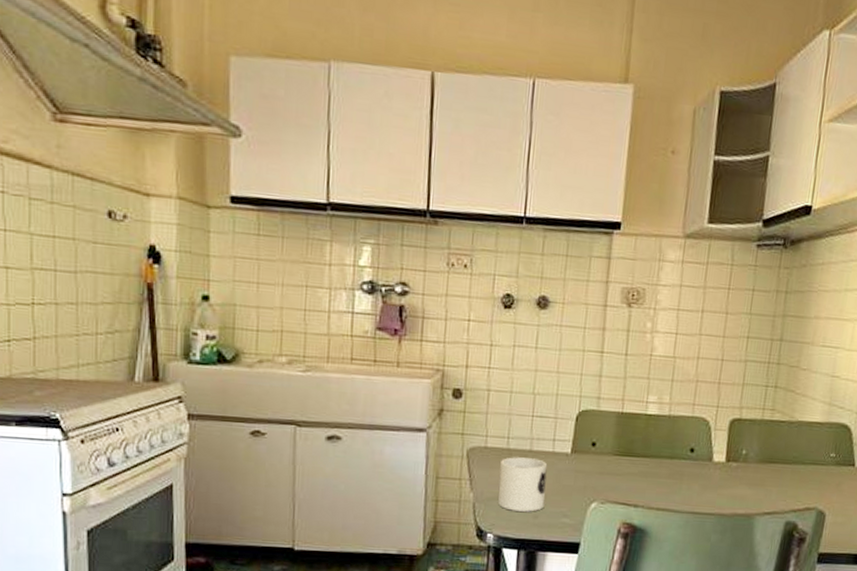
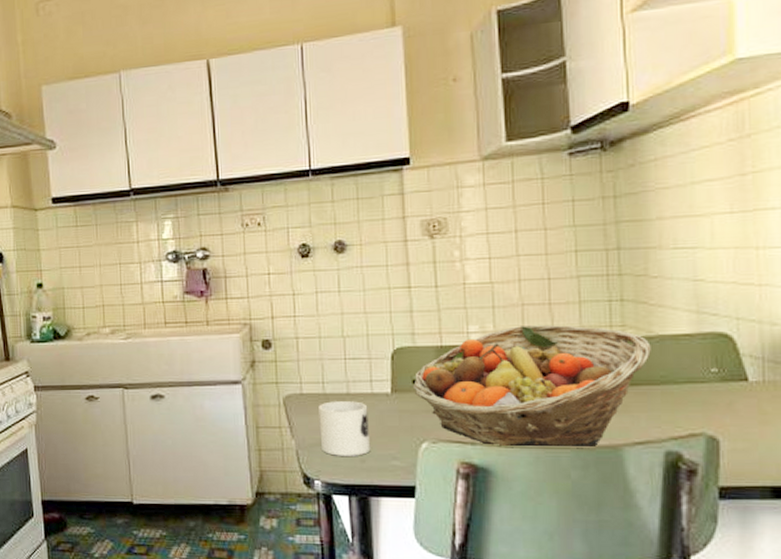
fruit basket: none [591,400,791,516] -> present [412,324,651,449]

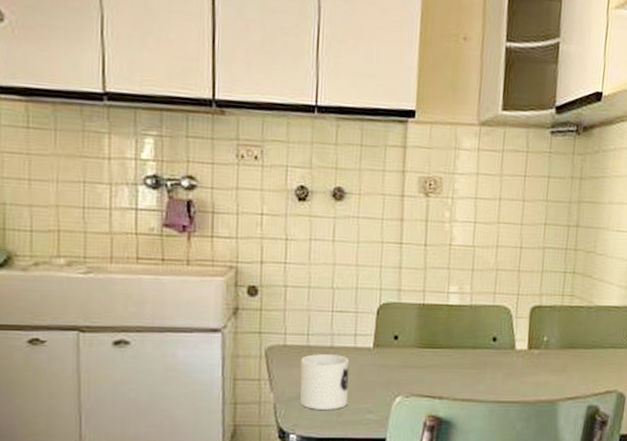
fruit basket: present [412,324,651,449] -> none [393,289,590,403]

